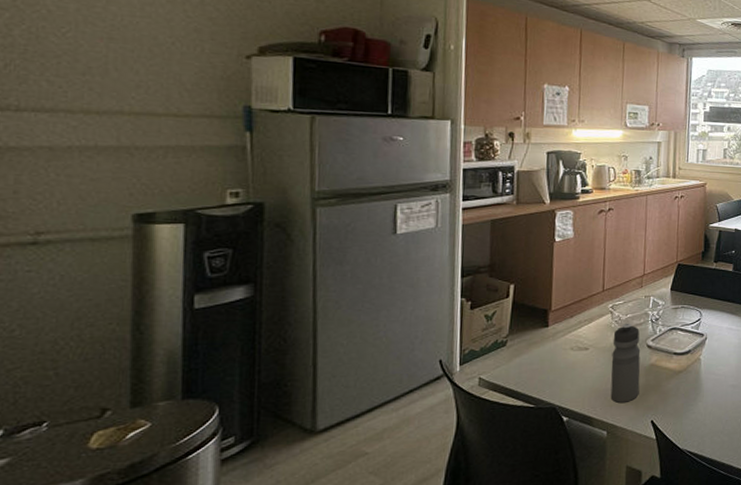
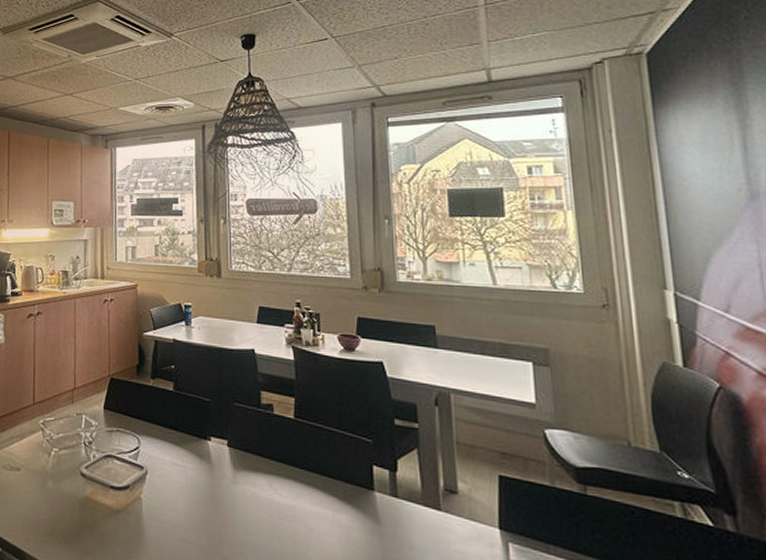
water bottle: present [610,323,641,404] -> none [43,443,75,541]

